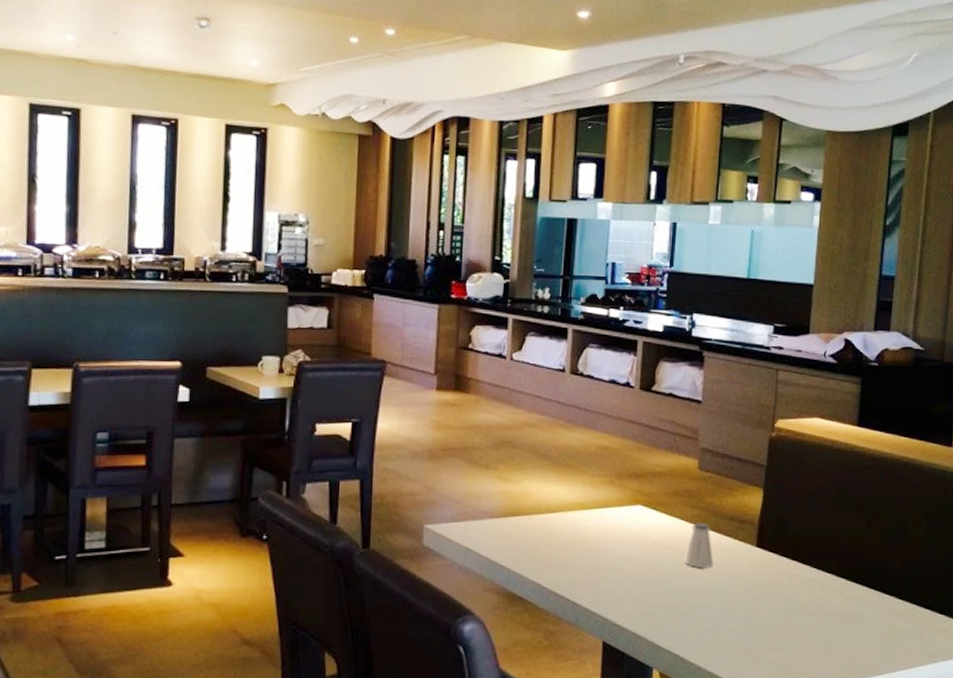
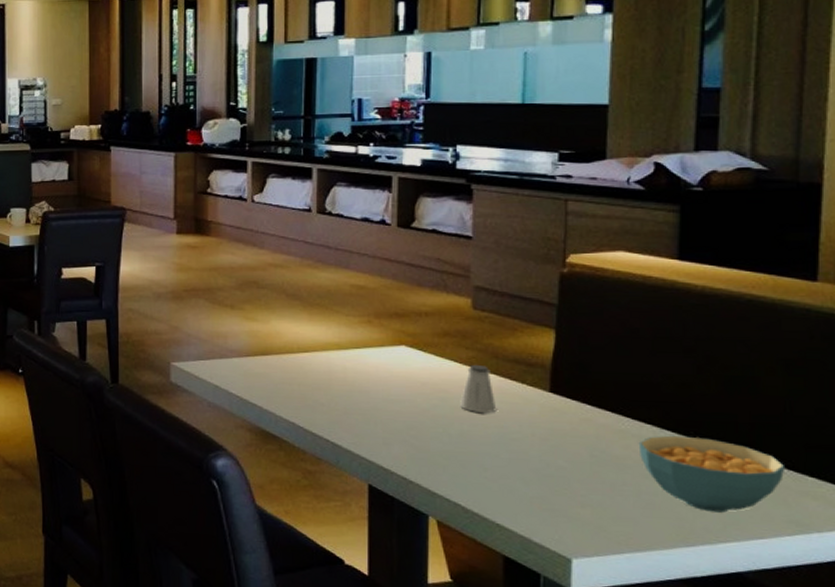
cereal bowl: none [821,583,924,649] -> present [638,435,786,513]

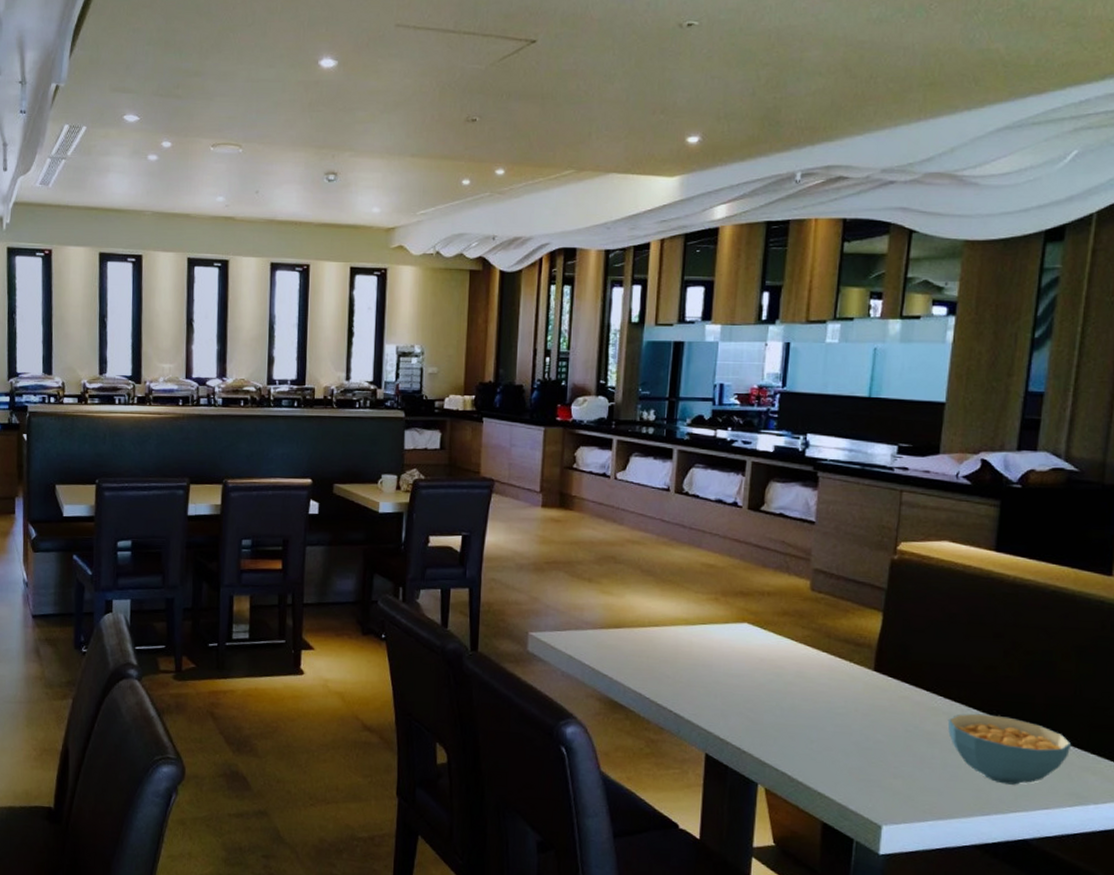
saltshaker: present [459,364,497,413] -> none [792,642,826,689]

